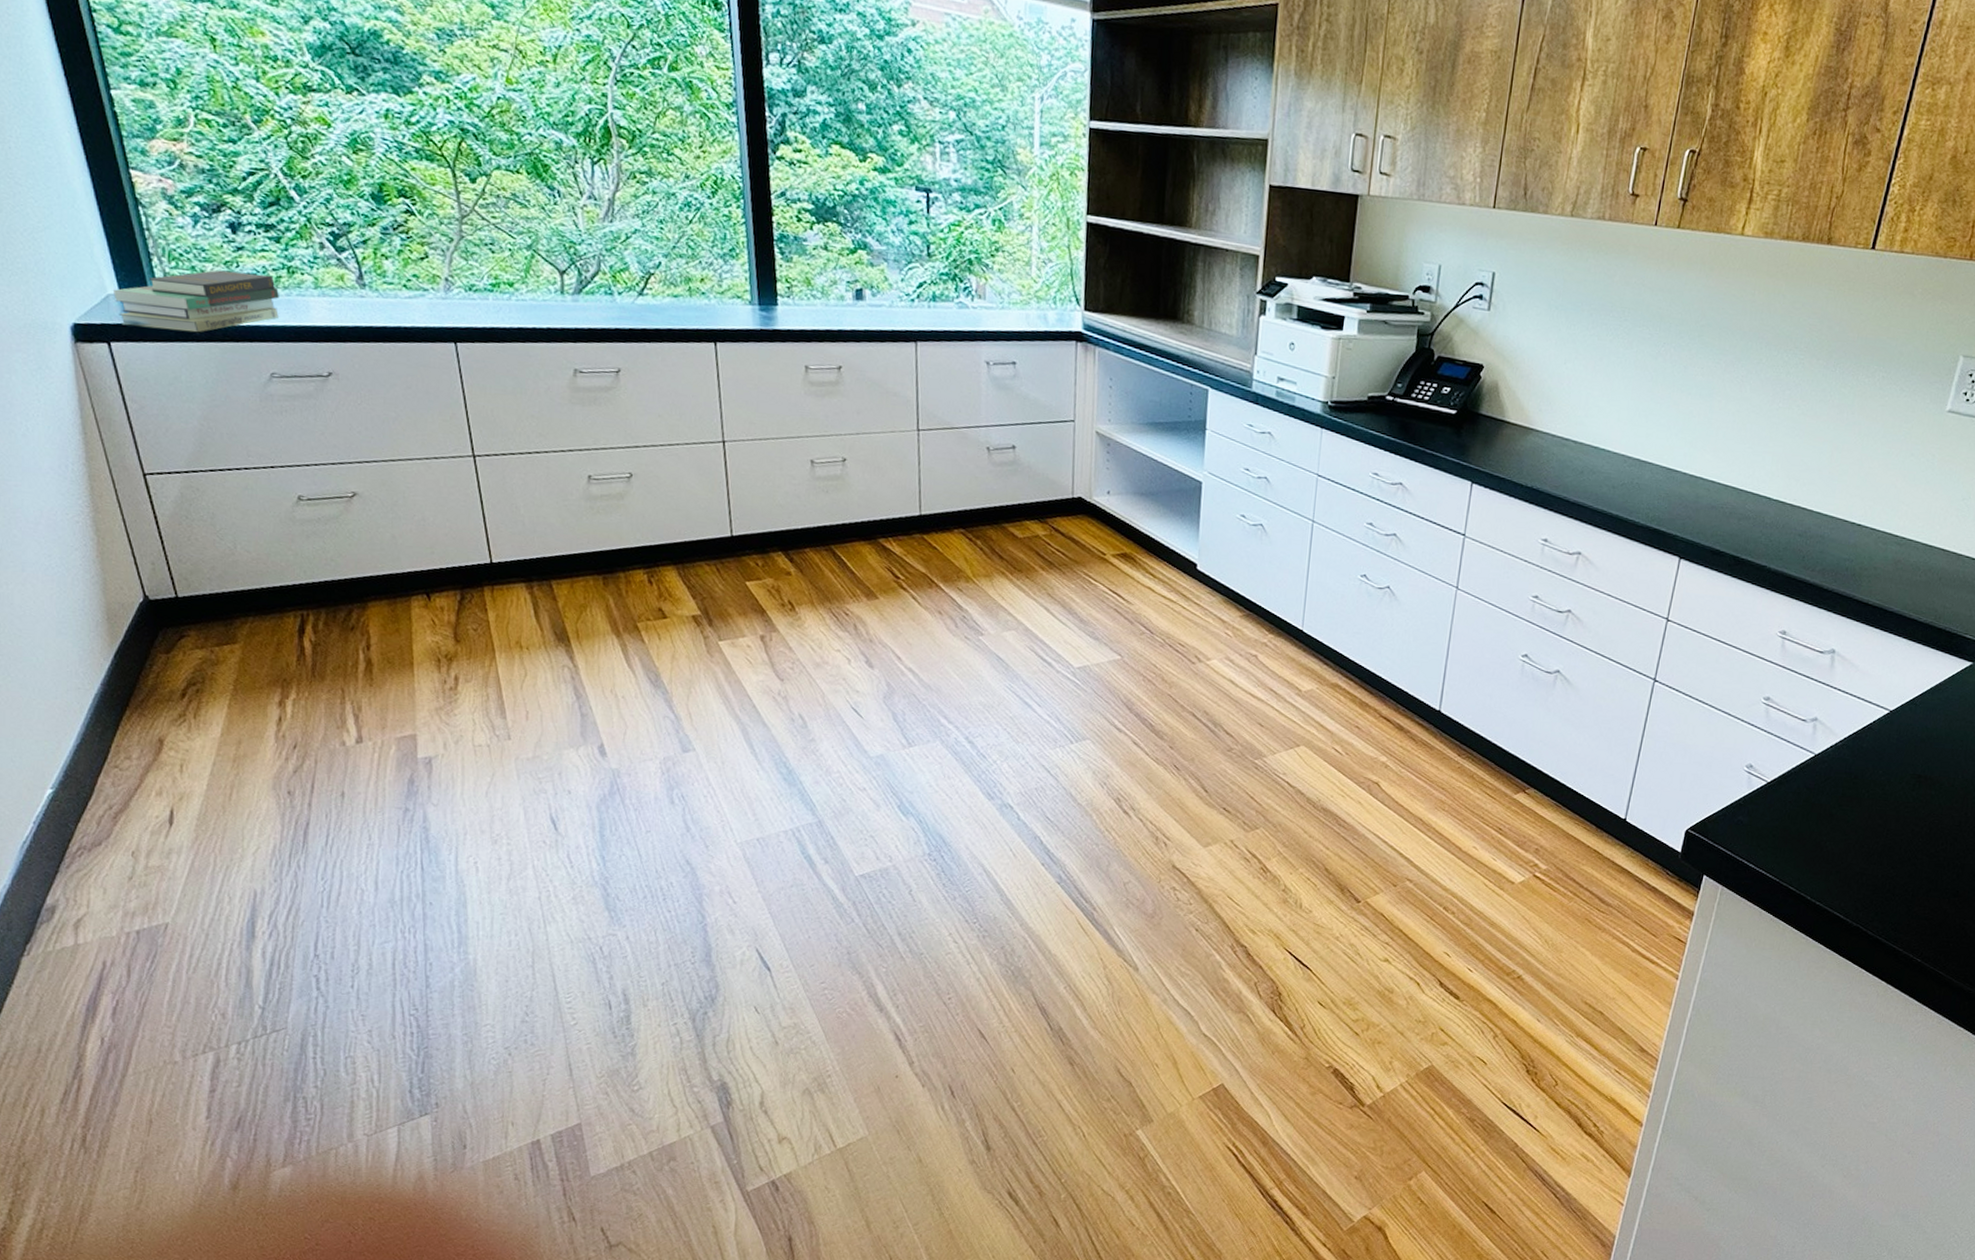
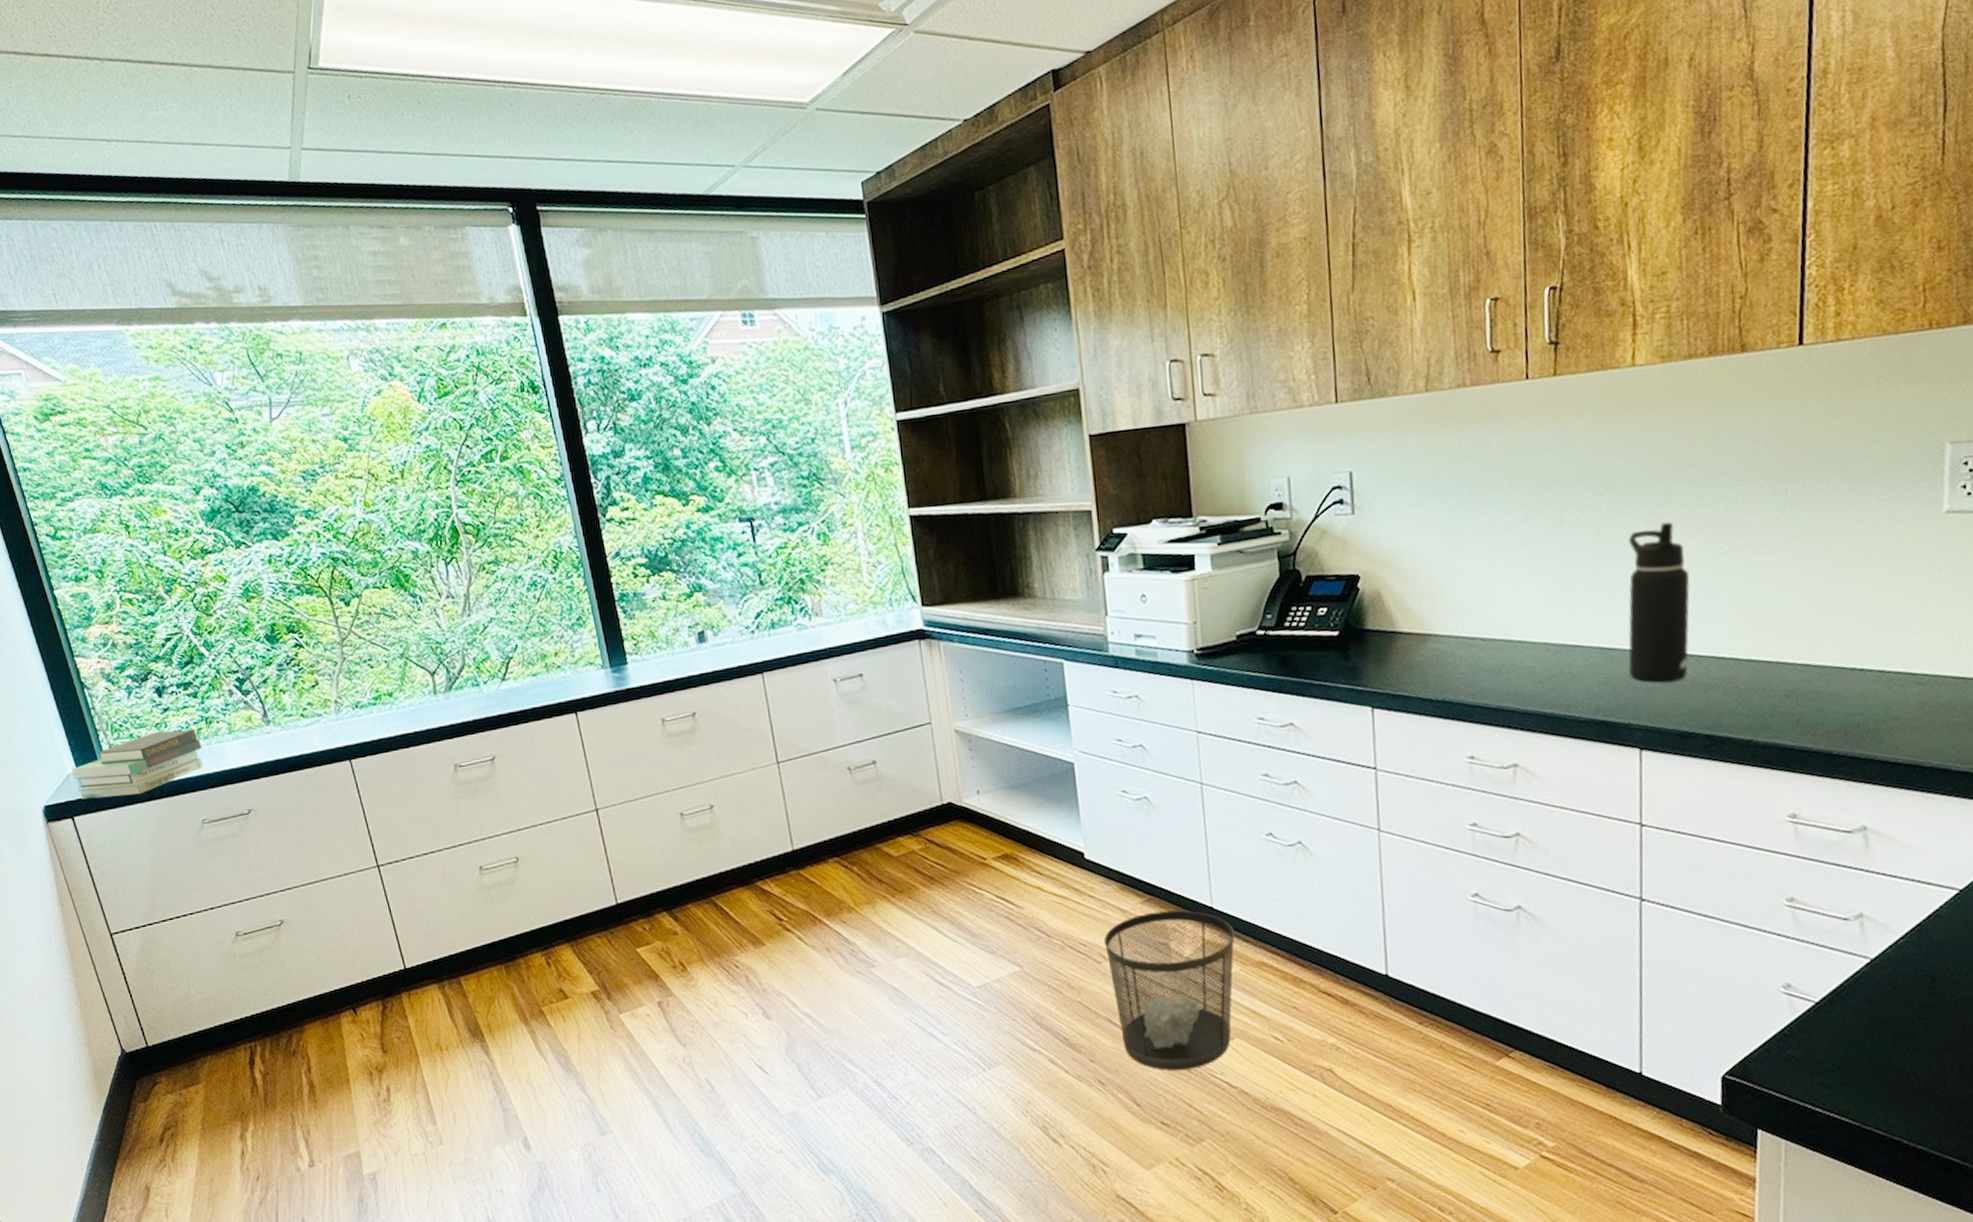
waste bin: none [1201,626,1318,767] -> present [1104,910,1235,1070]
water bottle: none [1684,374,1748,507] -> present [1628,522,1690,683]

